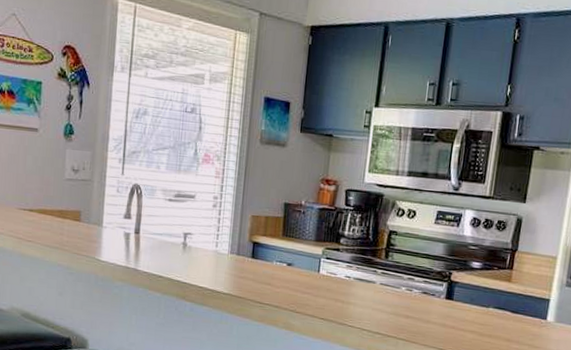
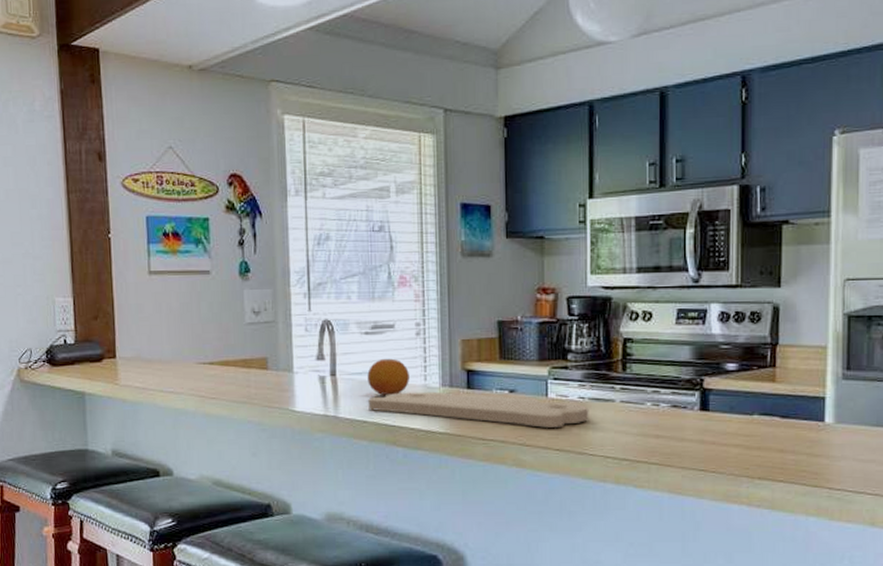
cutting board: none [164,255,353,300] -> present [367,391,589,428]
fruit: none [166,224,203,256] -> present [367,358,409,395]

